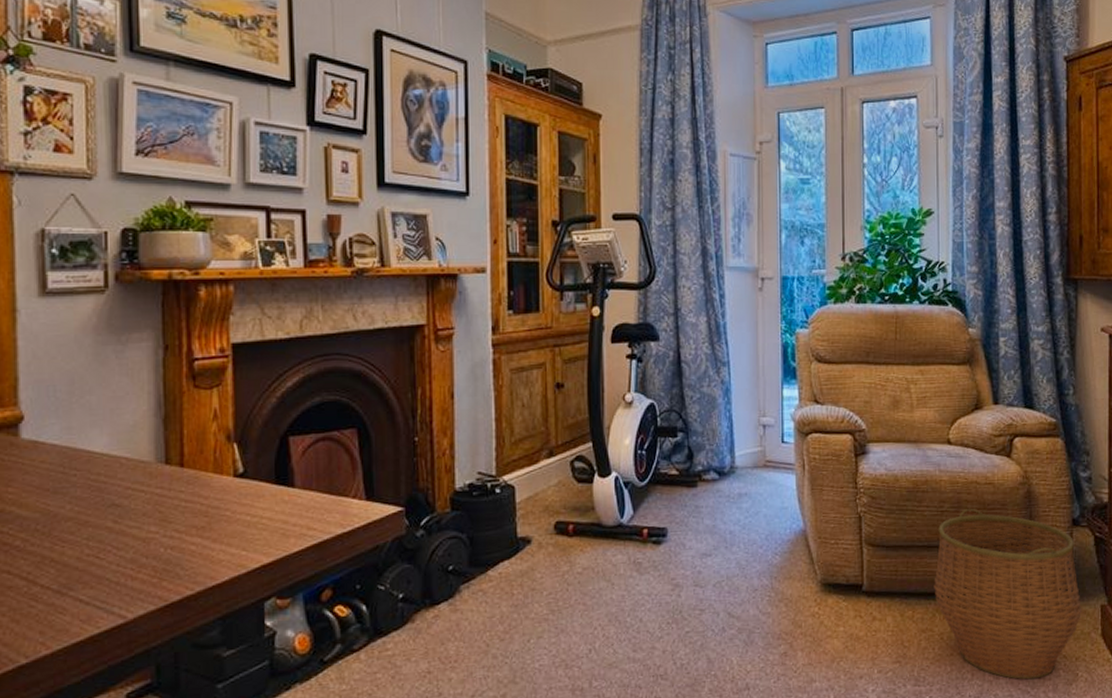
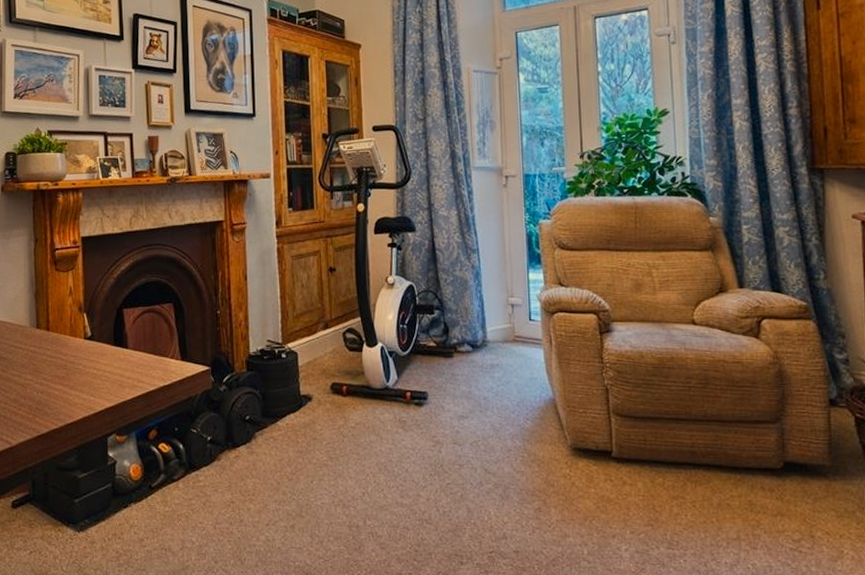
basket: present [934,508,1082,680] -> none [684,385,845,553]

